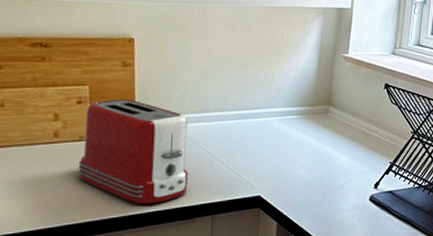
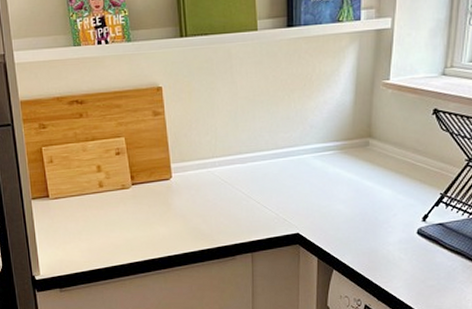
toaster: present [78,99,188,204] -> none [123,147,226,244]

